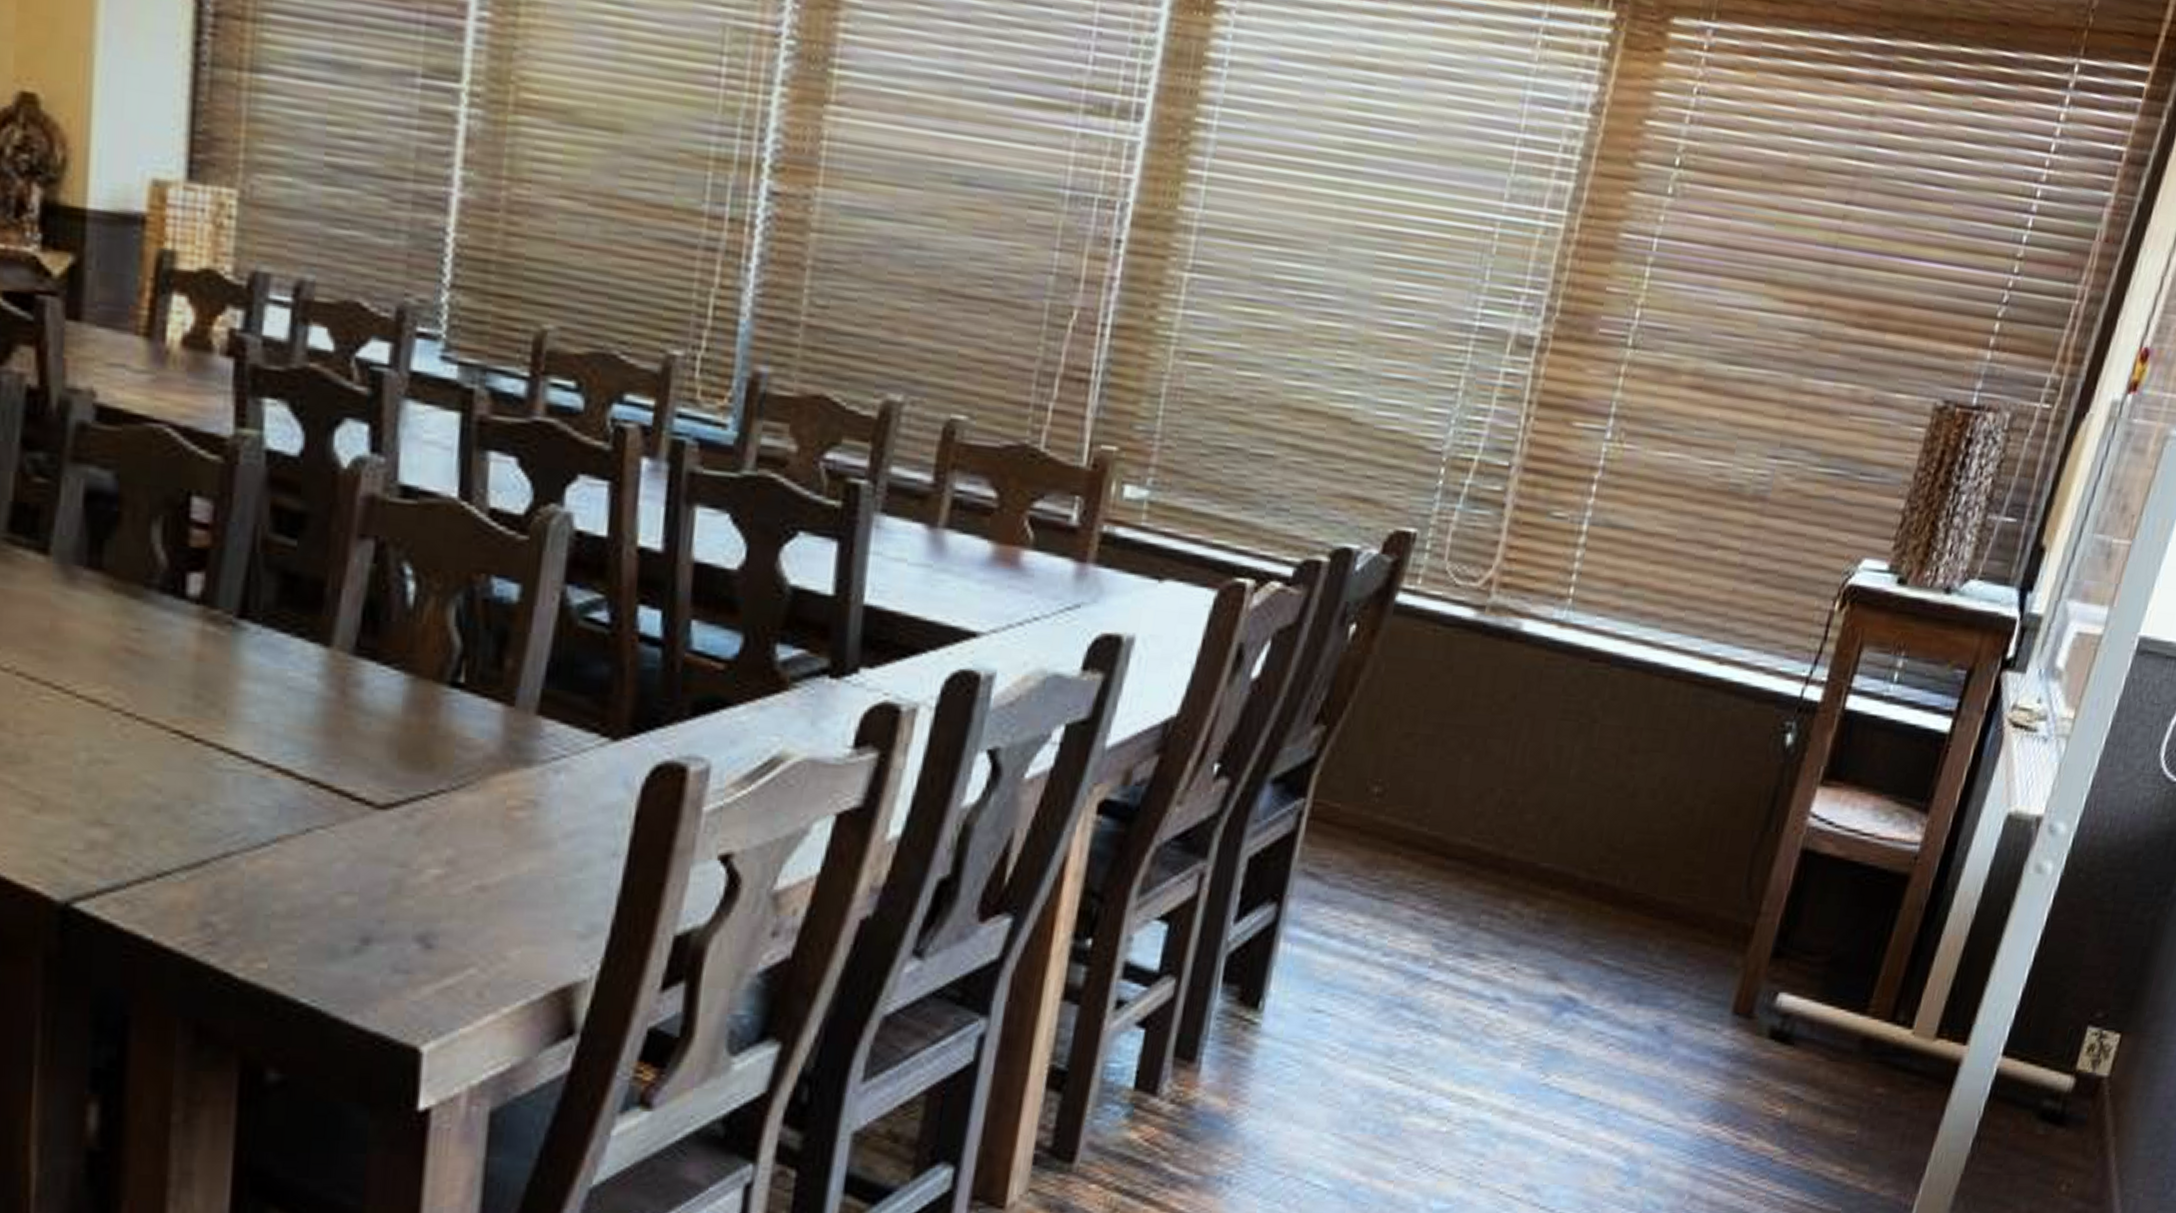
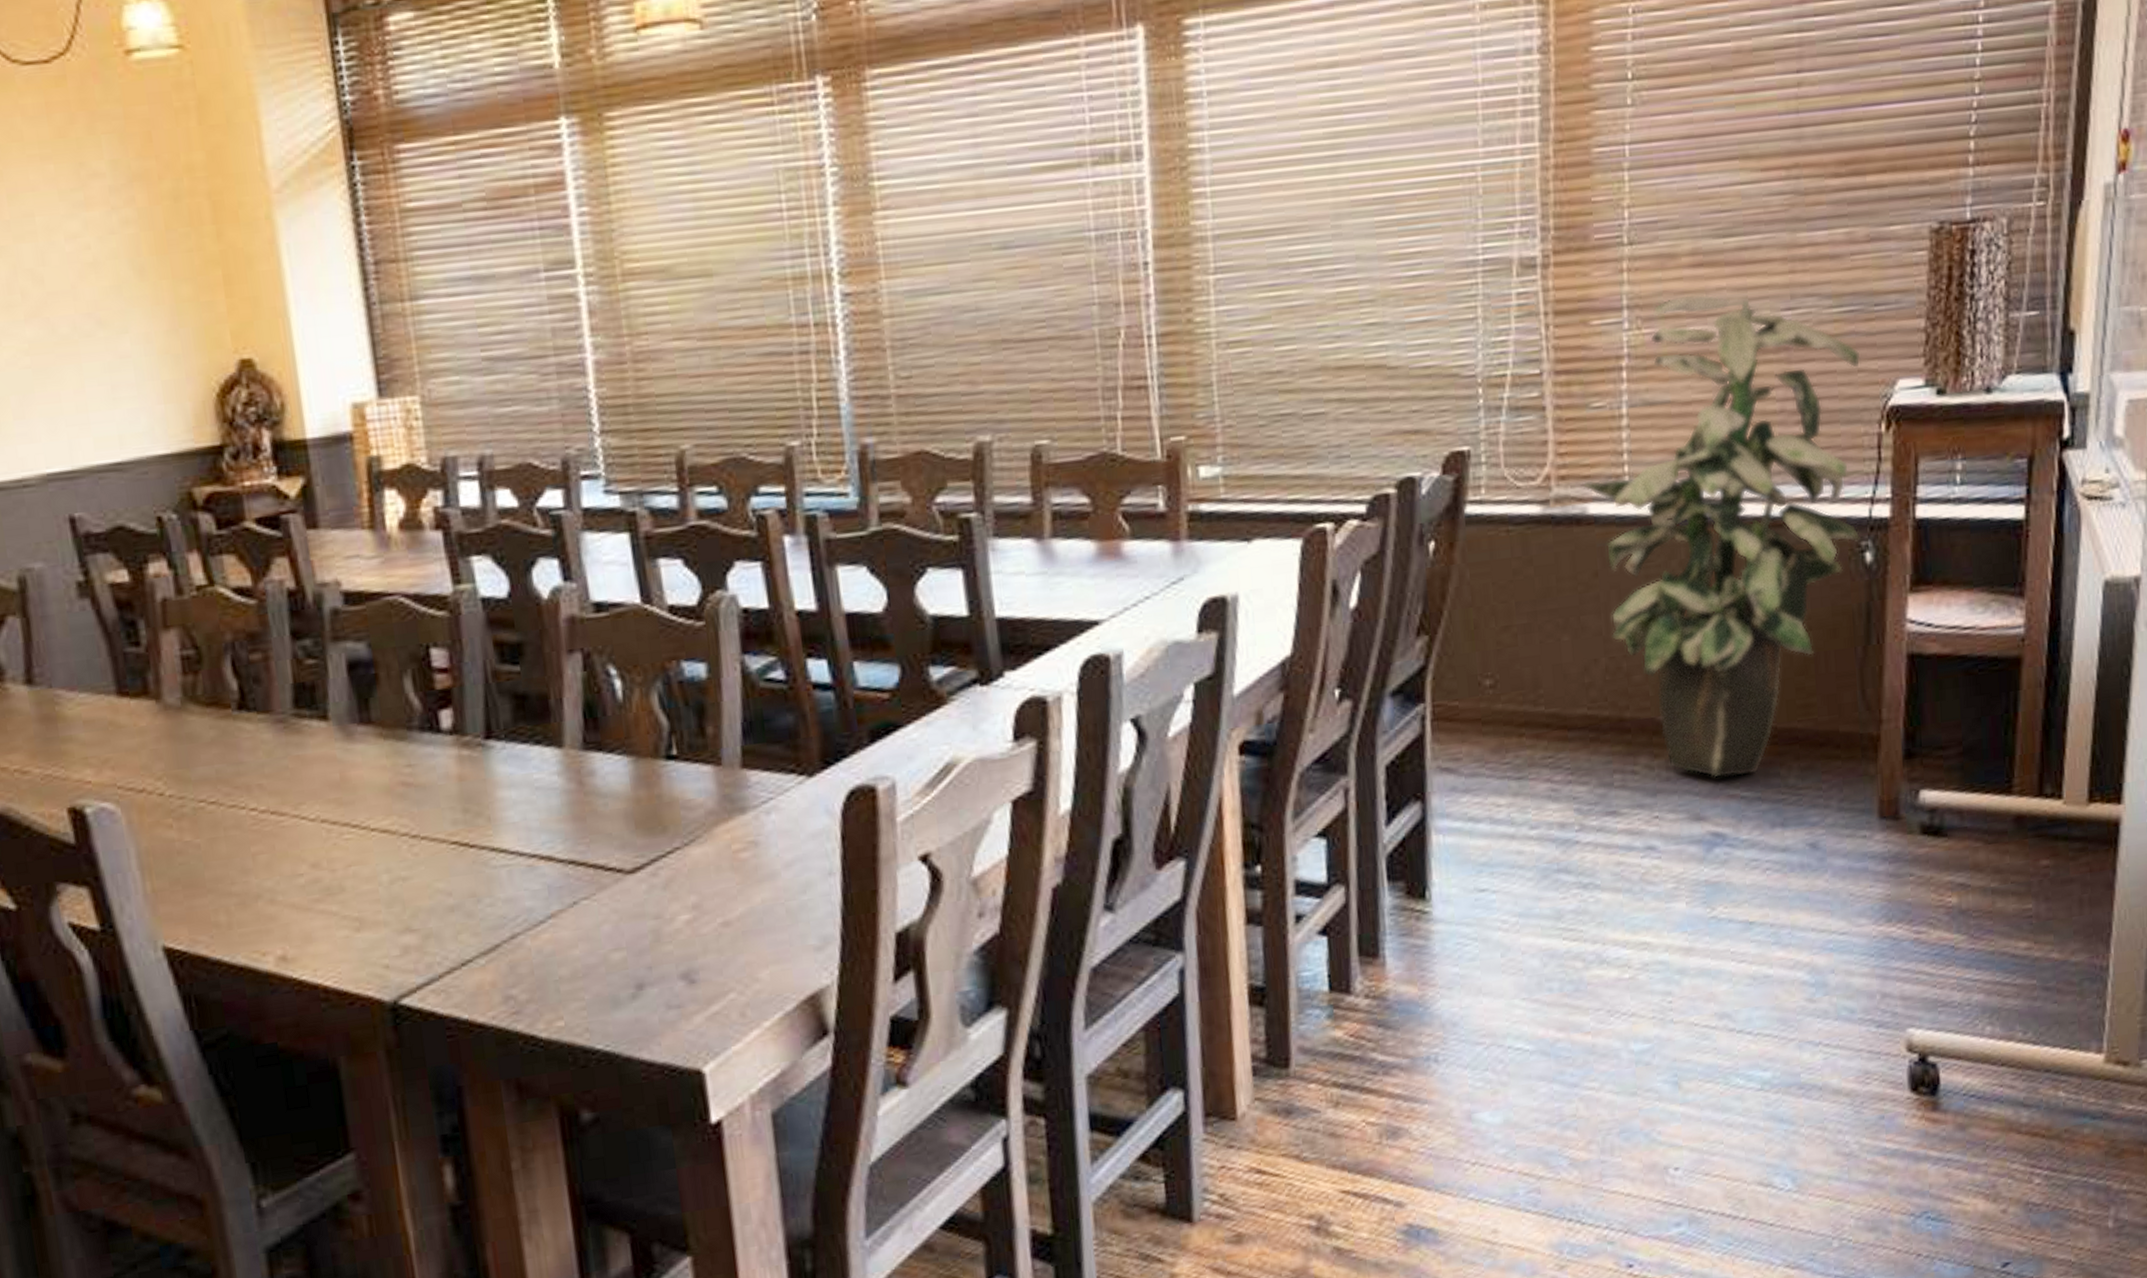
indoor plant: none [1514,416,1833,943] -> present [1582,293,1861,778]

